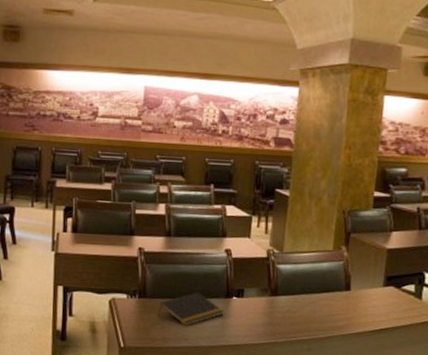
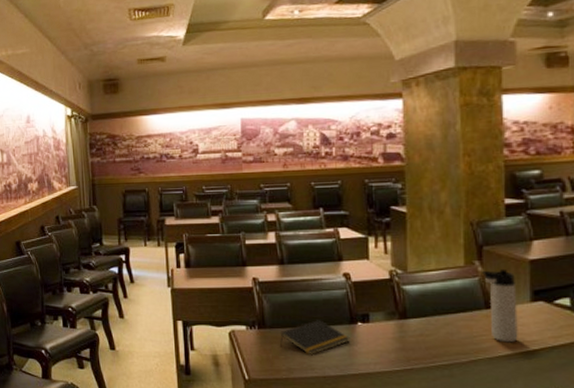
thermos bottle: none [347,255,374,322] -> present [482,268,518,343]

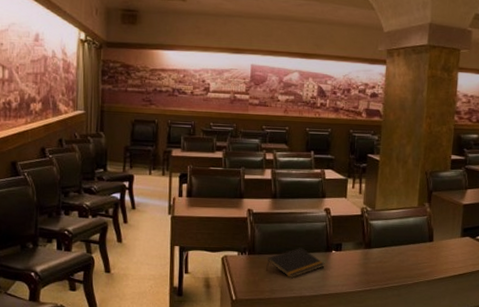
thermos bottle: present [482,268,518,343] -> none [430,210,452,269]

